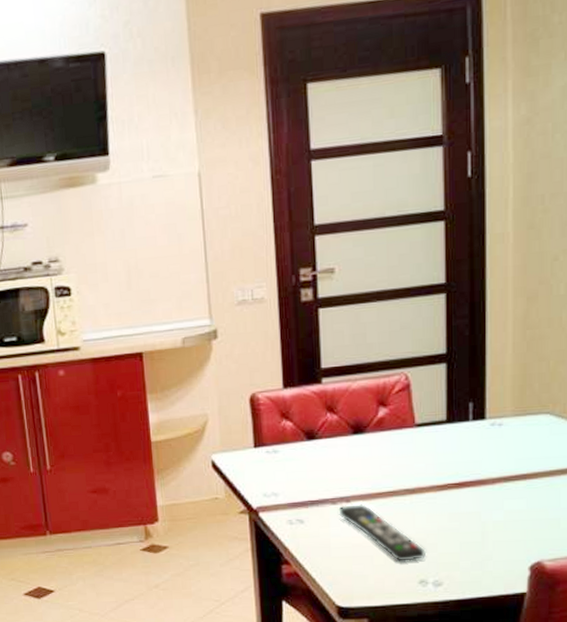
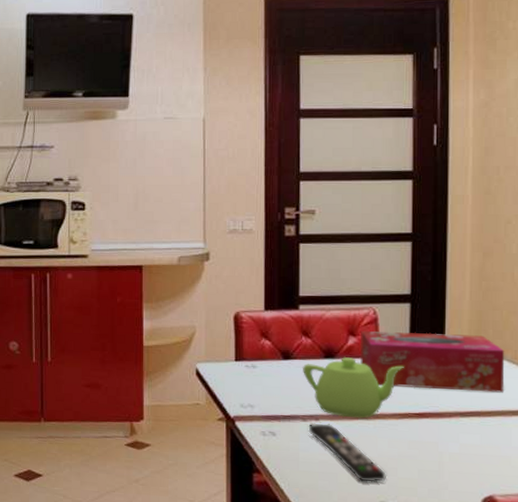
teapot: none [328,430,441,496] -> present [302,357,404,419]
tissue box: none [392,391,553,458] -> present [360,331,505,393]

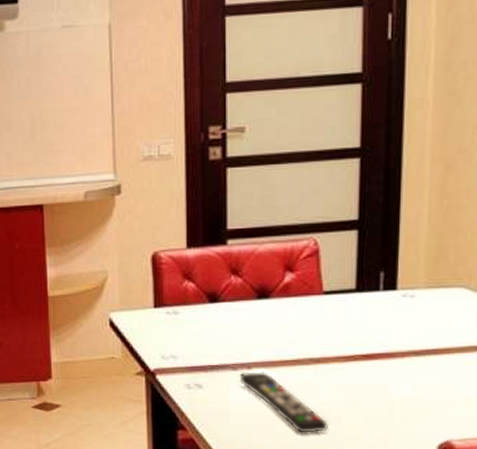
teapot: present [302,357,404,419] -> none [231,296,350,364]
tissue box: present [360,331,505,393] -> none [299,263,468,327]

